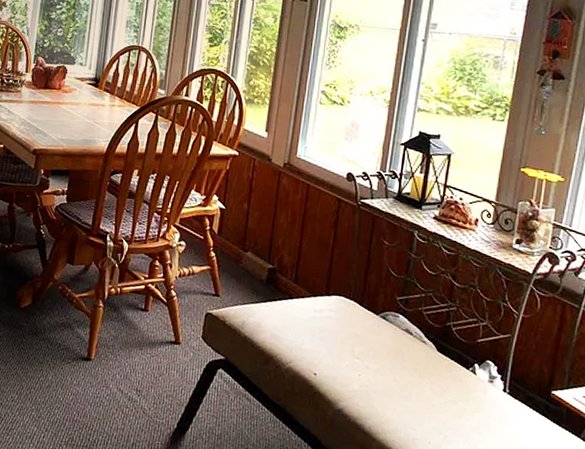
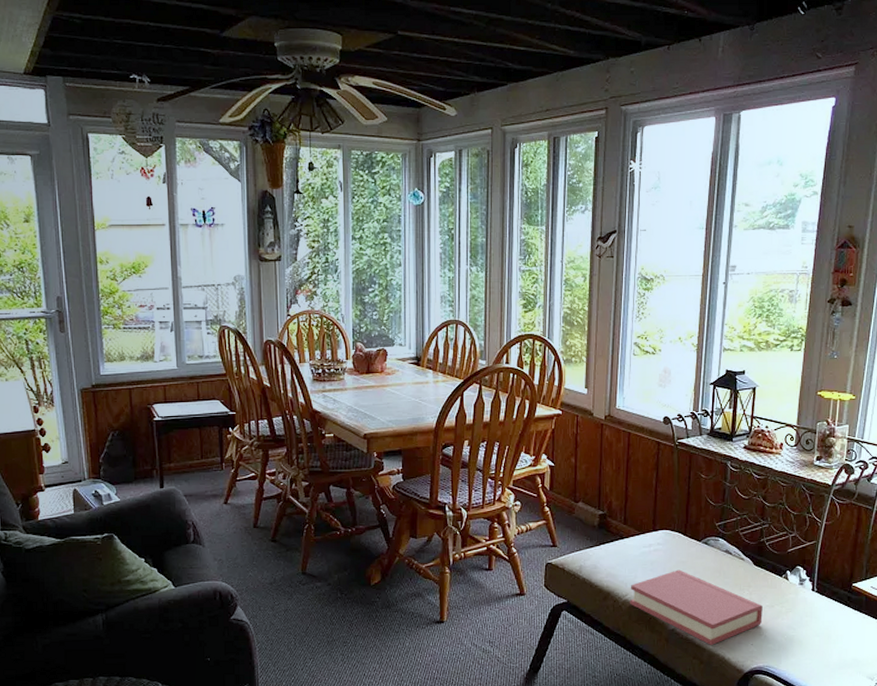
hardback book: none [294,342,444,436] -> present [630,569,763,645]

